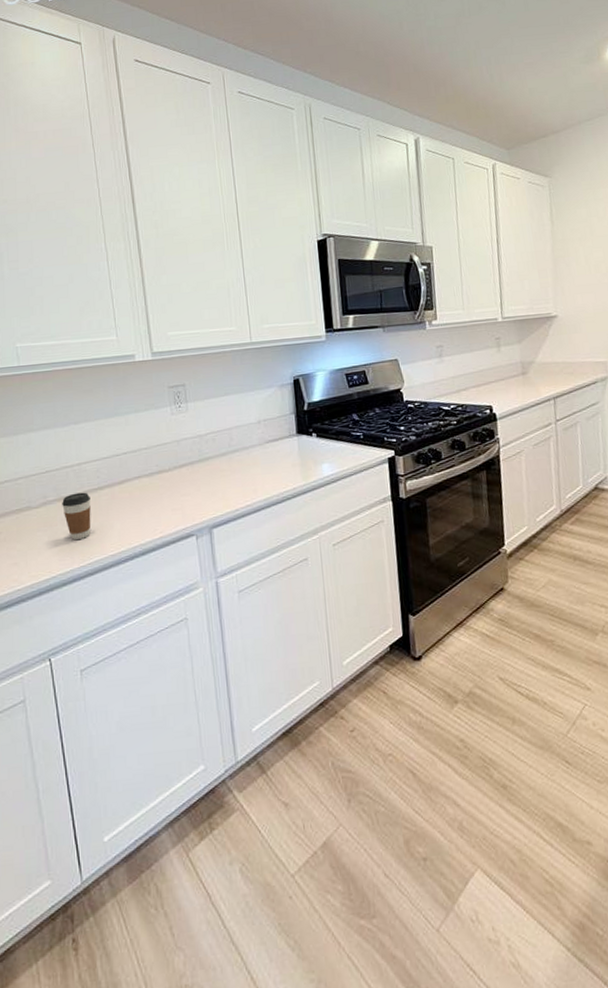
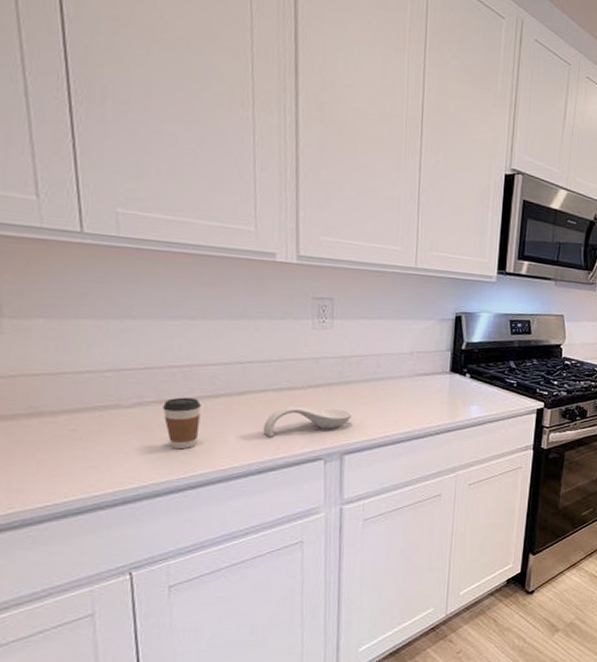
spoon rest: none [141,484,215,519] -> present [263,406,352,437]

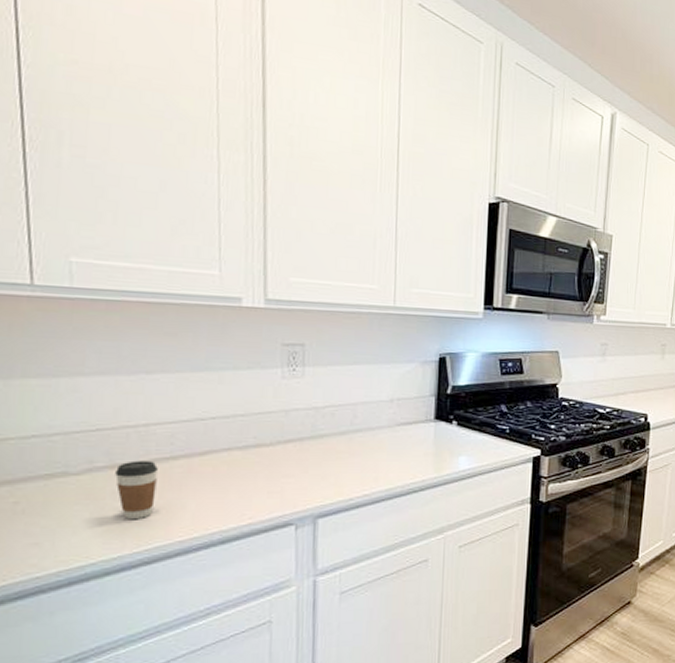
spoon rest: present [263,406,352,437] -> none [226,466,327,501]

